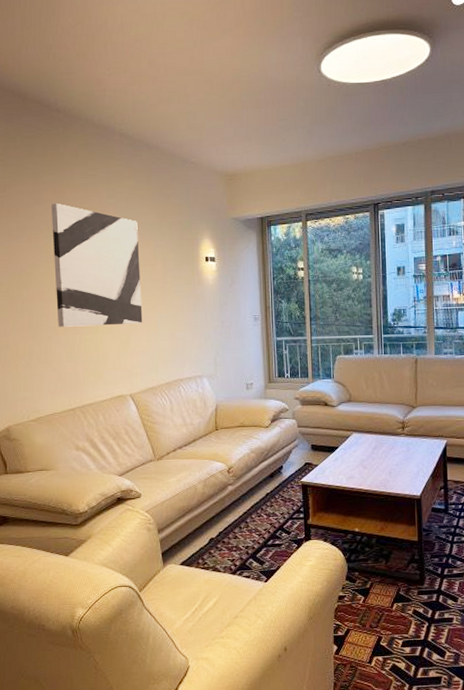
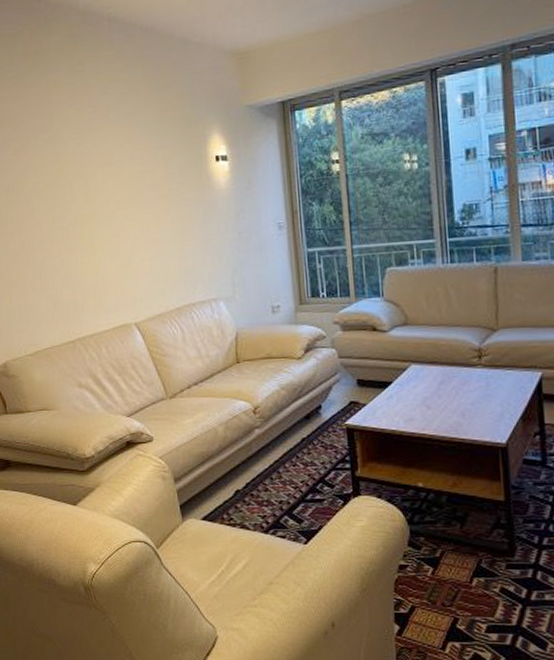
wall art: present [51,203,143,327] -> none [37,107,146,249]

